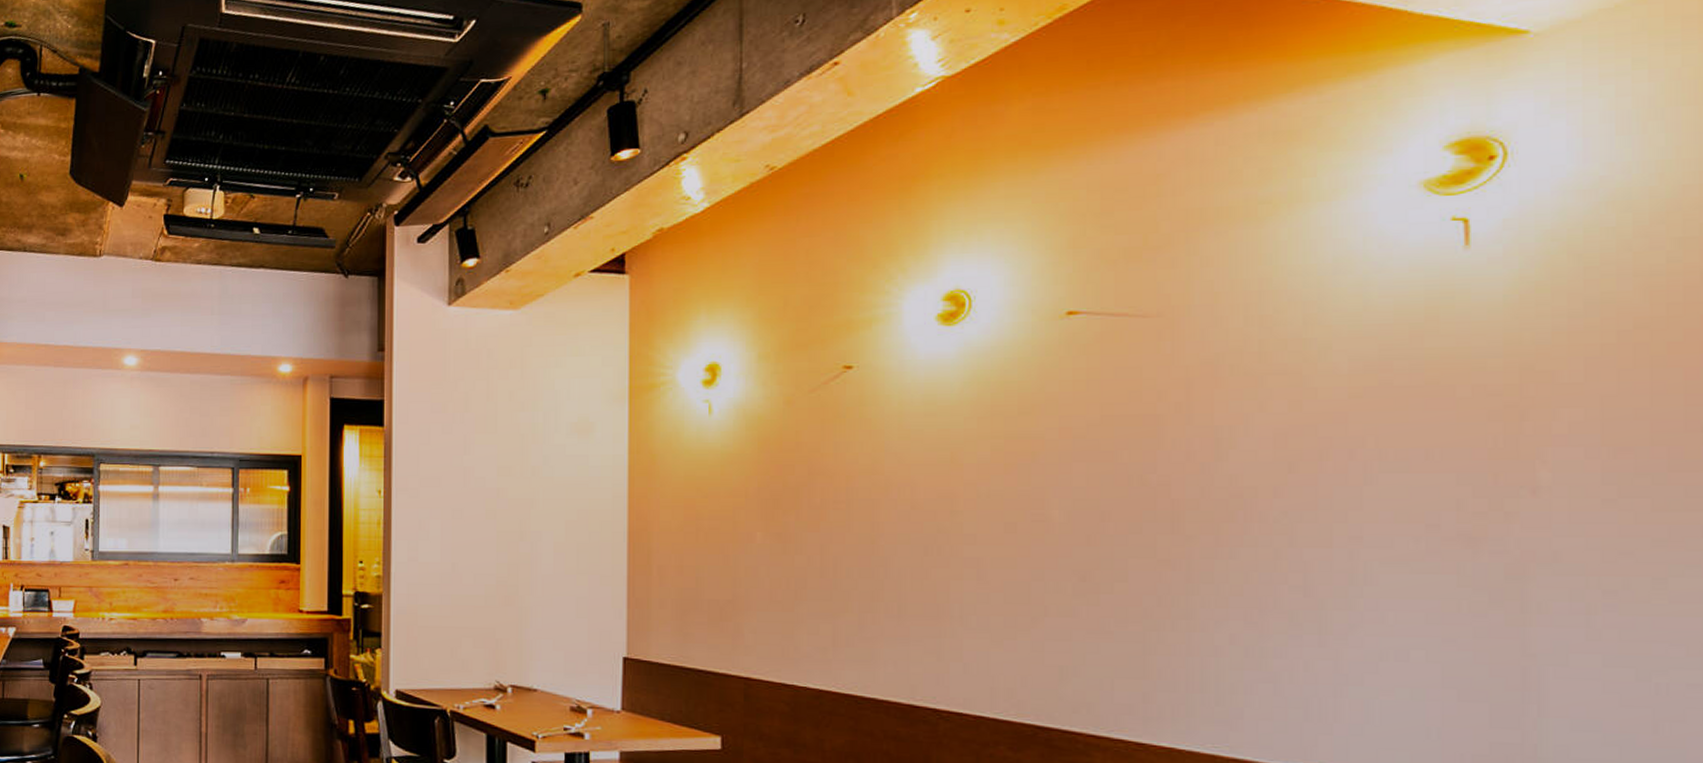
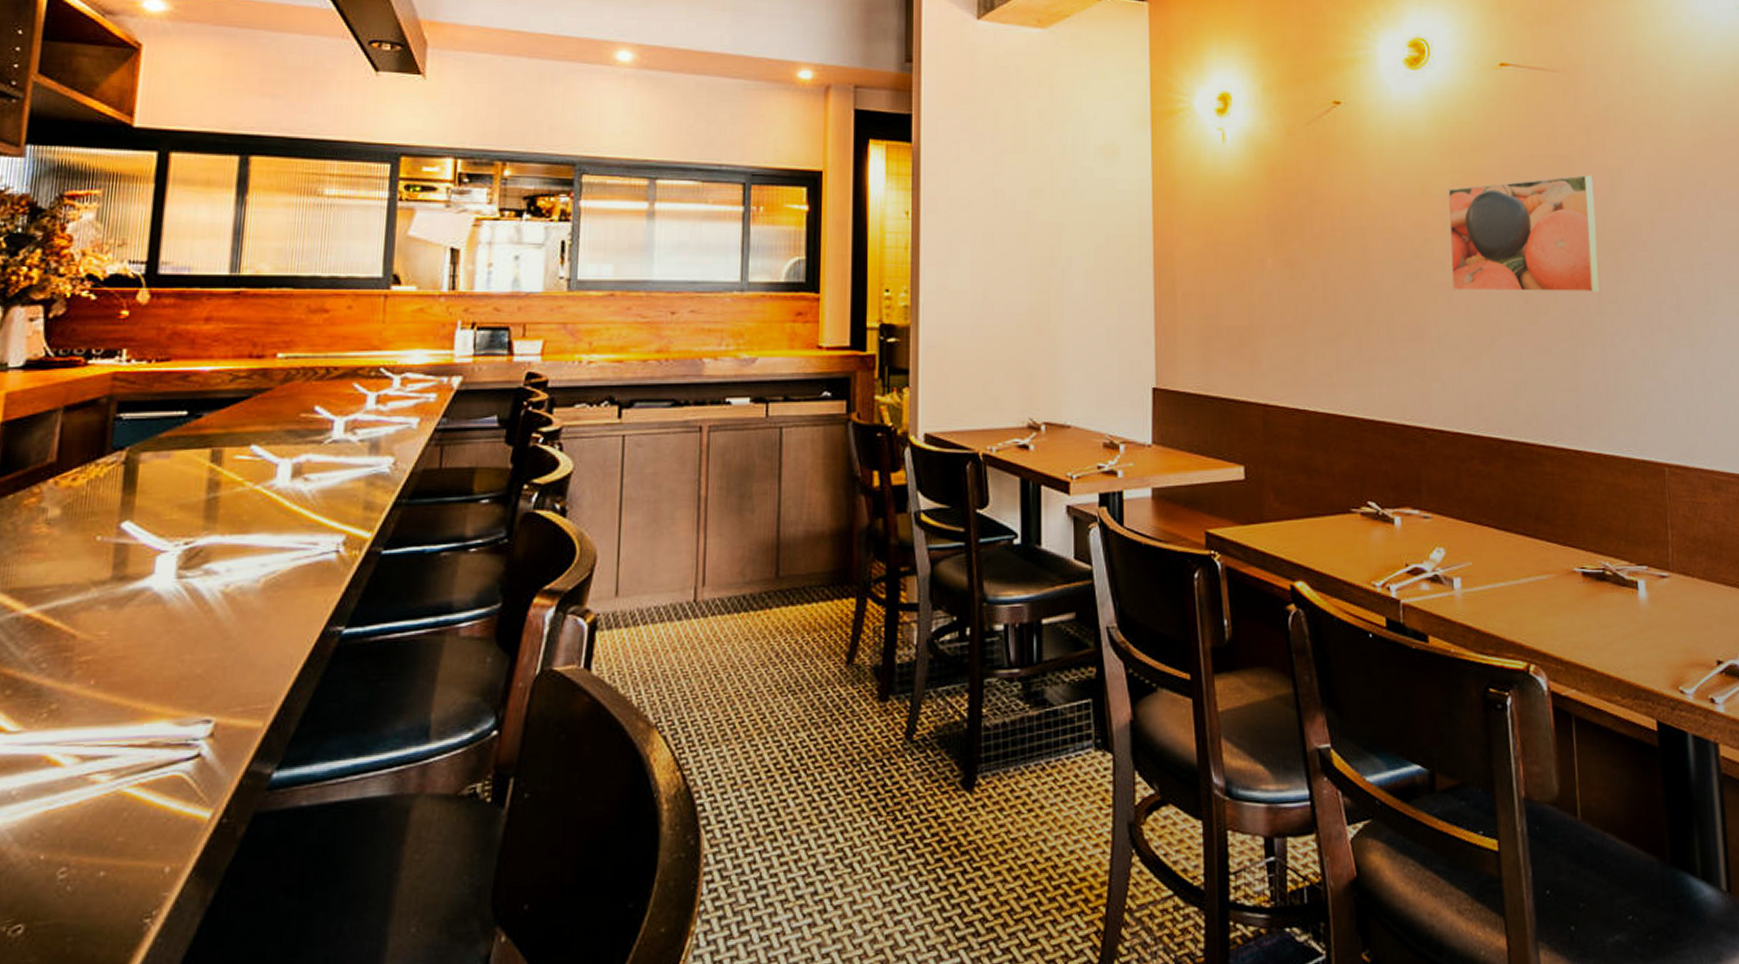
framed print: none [983,435,1191,570] -> present [1448,174,1600,293]

